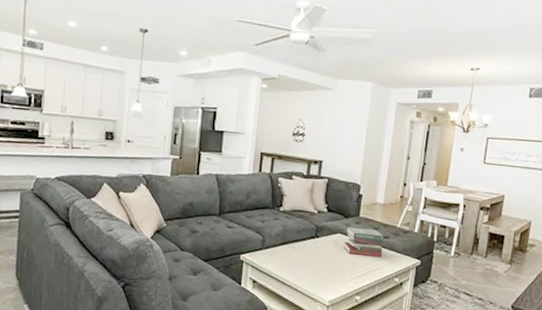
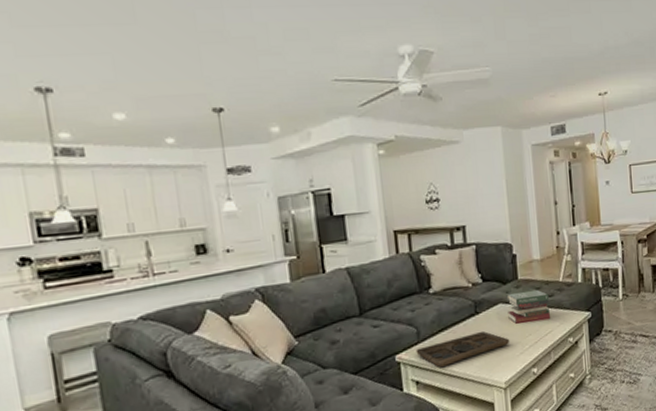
decorative tray: none [258,252,341,275] -> present [416,330,510,368]

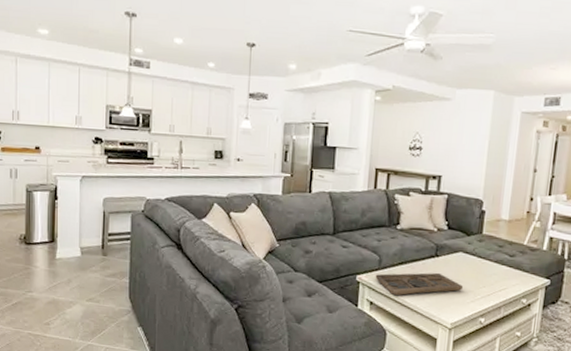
books: present [507,289,551,324] -> none [466,245,510,278]

